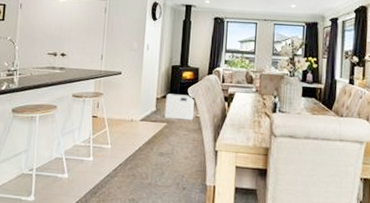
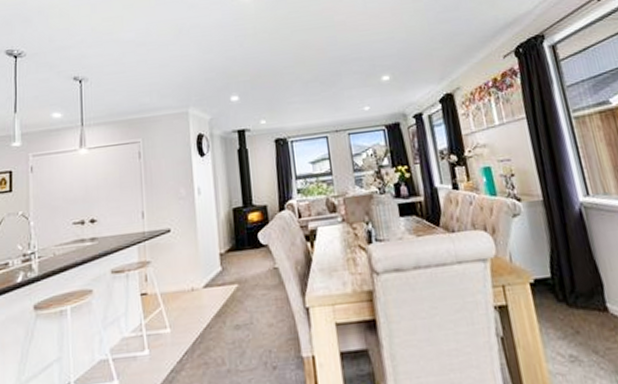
air purifier: present [164,93,194,121] -> none [231,242,270,278]

